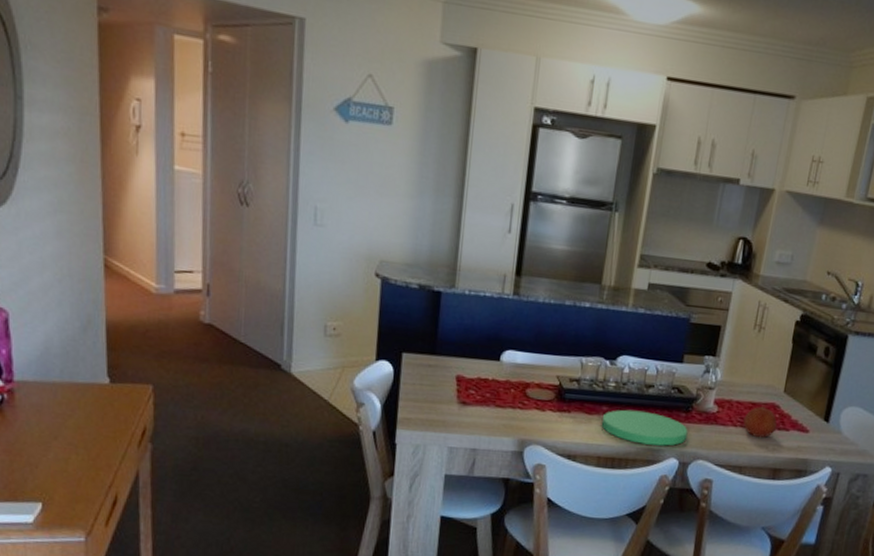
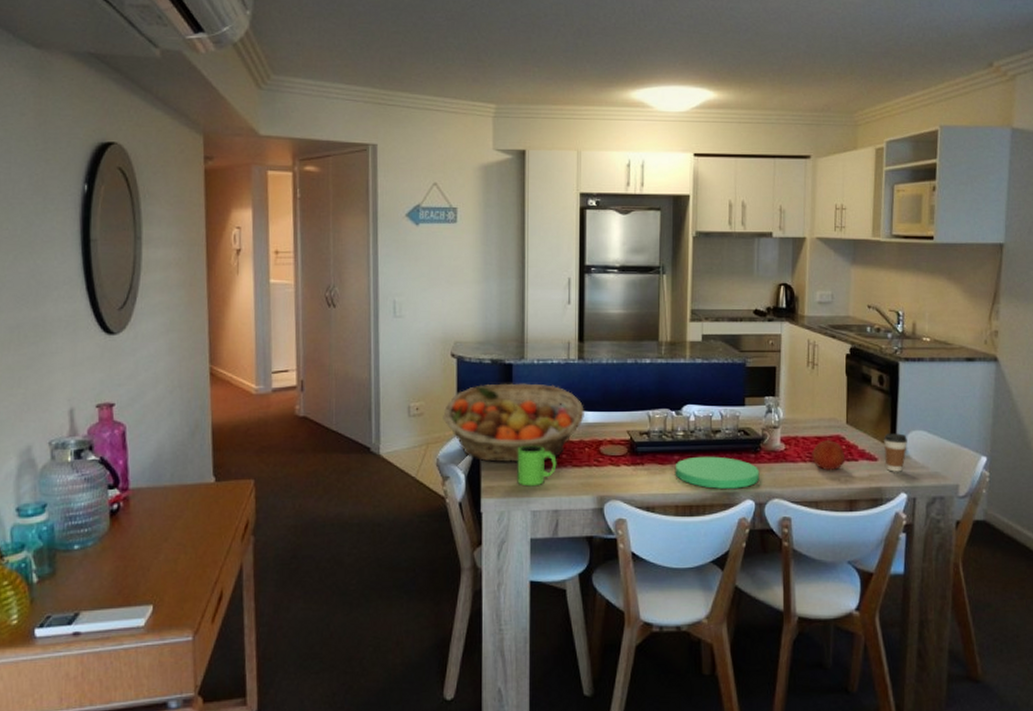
fruit basket: none [361,311,515,397] -> present [443,383,586,463]
mug: none [436,379,480,423] -> present [517,445,557,487]
coffee cup: none [816,406,843,446] -> present [884,433,907,472]

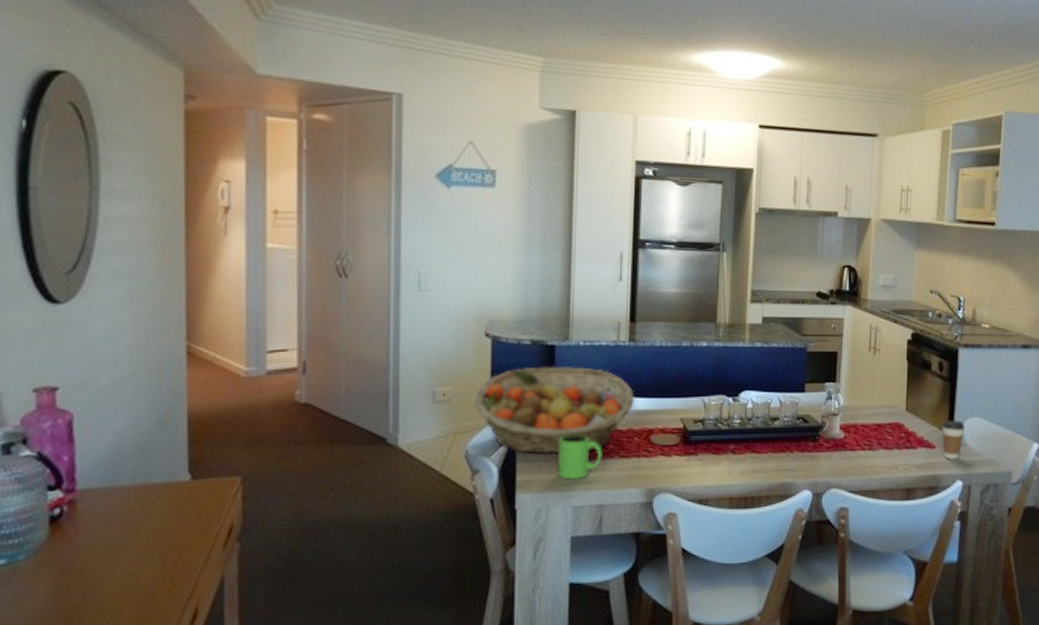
plate: present [675,456,760,489] -> none [730,445,818,479]
fruit: present [812,440,846,471] -> none [871,428,904,460]

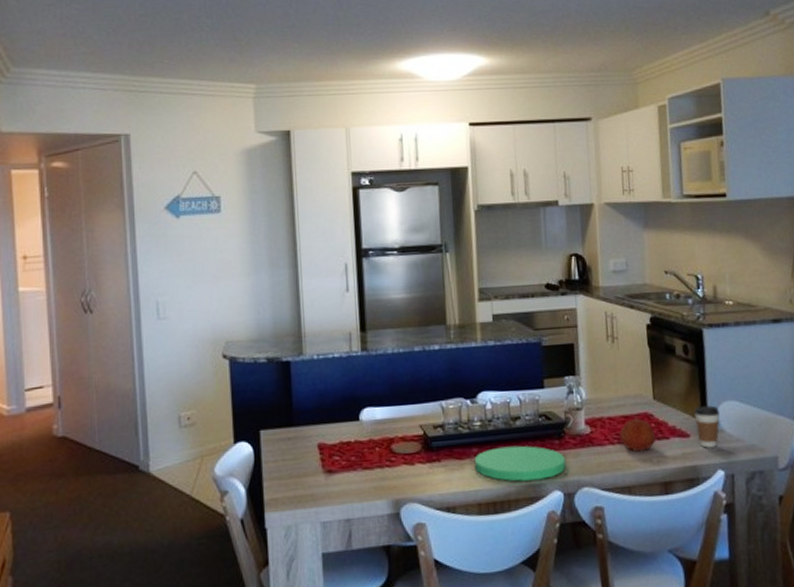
fruit basket: present [474,366,636,454] -> none [217,380,373,472]
mug: present [557,434,603,480] -> none [301,448,346,496]
plate: none [730,445,818,479] -> present [474,445,566,482]
fruit: none [871,428,904,460] -> present [619,419,656,453]

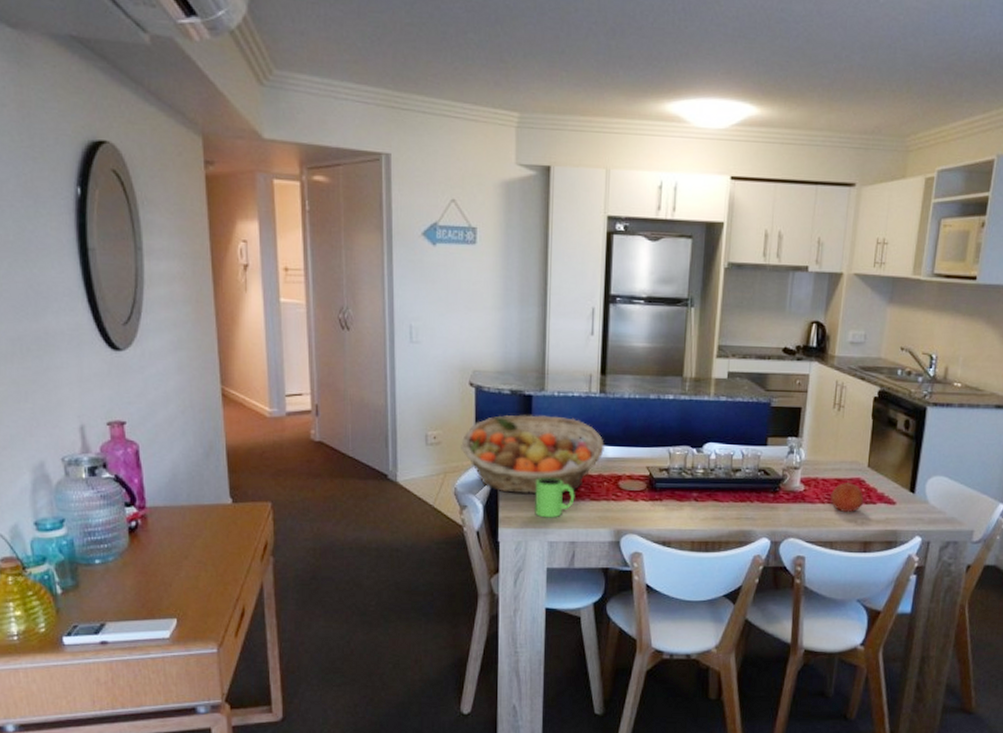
fruit basket: none [217,380,373,472] -> present [461,415,606,495]
mug: none [301,448,346,496] -> present [535,477,575,518]
plate: present [474,445,566,482] -> none [692,494,777,527]
coffee cup: present [694,405,720,448] -> none [903,478,927,516]

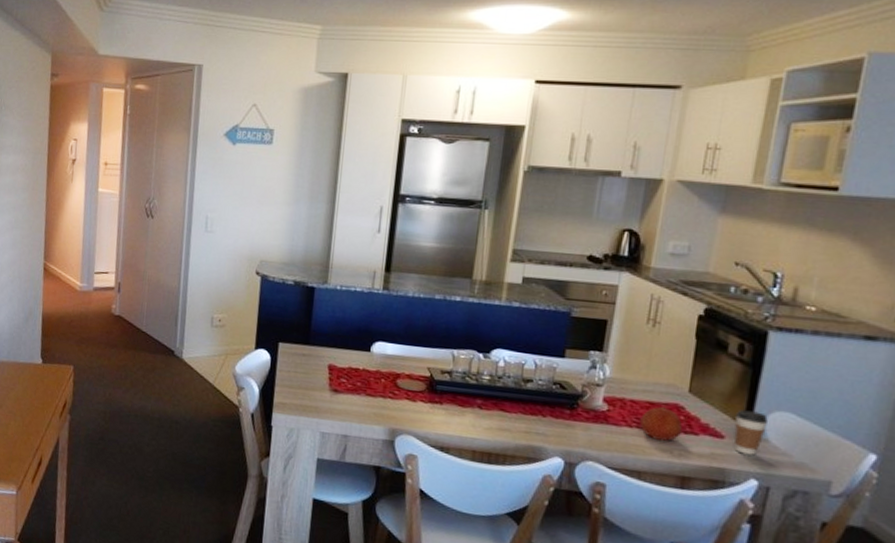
fruit basket: present [461,415,606,495] -> none [243,305,386,386]
mug: present [535,477,575,518] -> none [309,368,351,409]
coffee cup: none [903,478,927,516] -> present [733,410,768,456]

